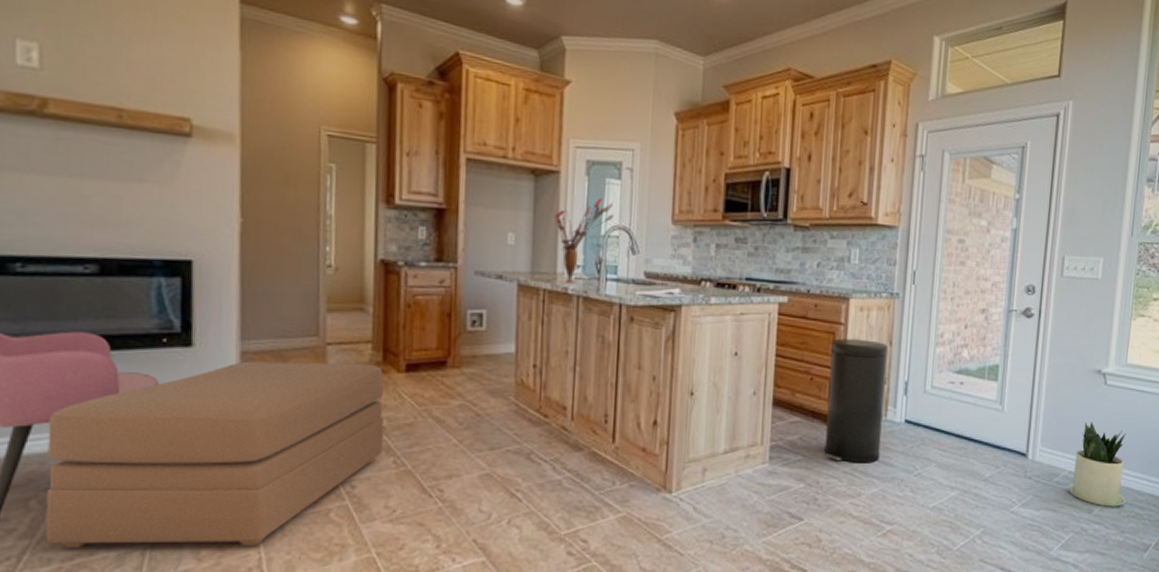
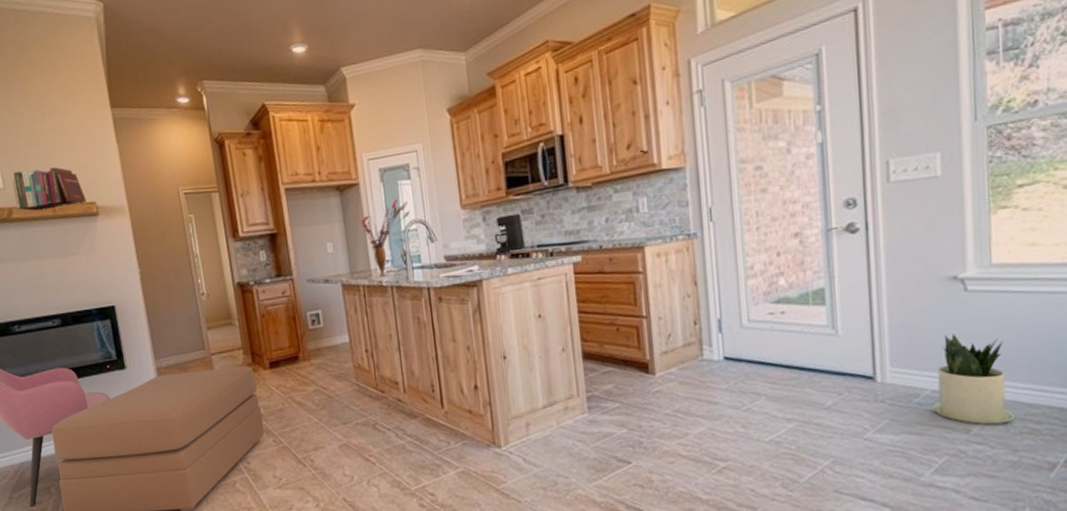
books: none [55,50,176,117] -> present [11,167,87,211]
coffee maker: none [701,239,735,280] -> present [494,213,526,253]
pedal bin: present [824,338,889,463] -> none [633,283,702,405]

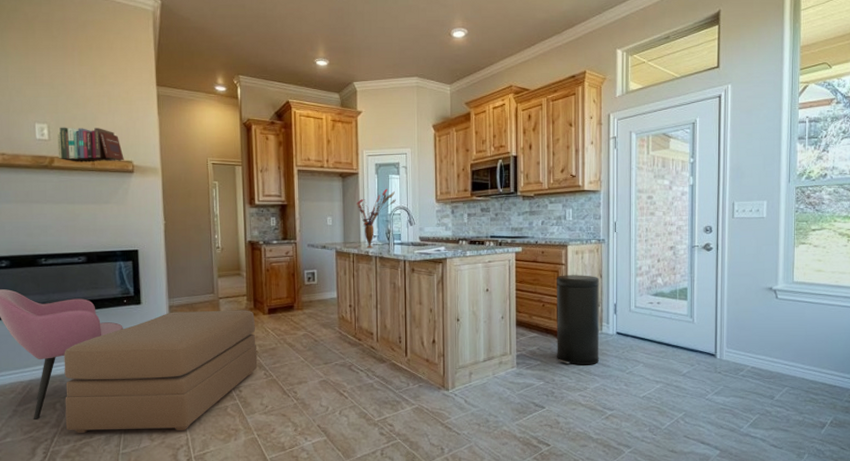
coffee maker: present [494,213,526,253] -> none [459,210,482,239]
pedal bin: none [633,283,702,405] -> present [557,275,600,365]
planter: present [933,333,1015,425] -> none [752,328,802,394]

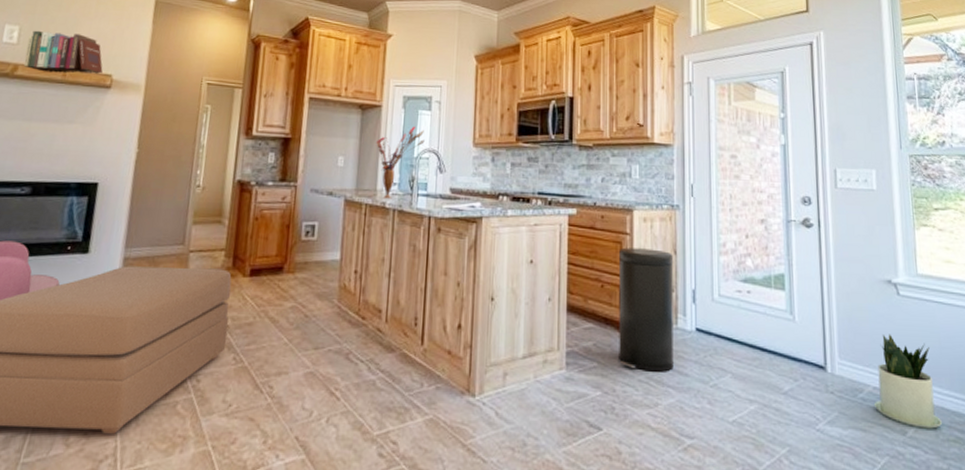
planter: none [752,328,802,394] -> present [875,334,943,429]

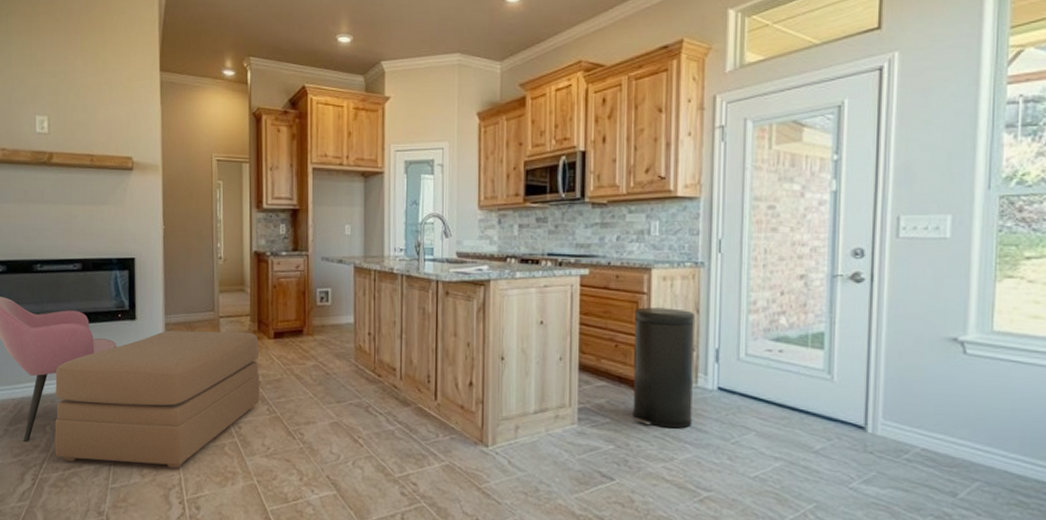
books: present [23,30,103,74] -> none [57,119,124,158]
bouquet: present [376,126,425,199] -> none [381,191,429,265]
planter: present [875,334,943,429] -> none [921,395,1004,492]

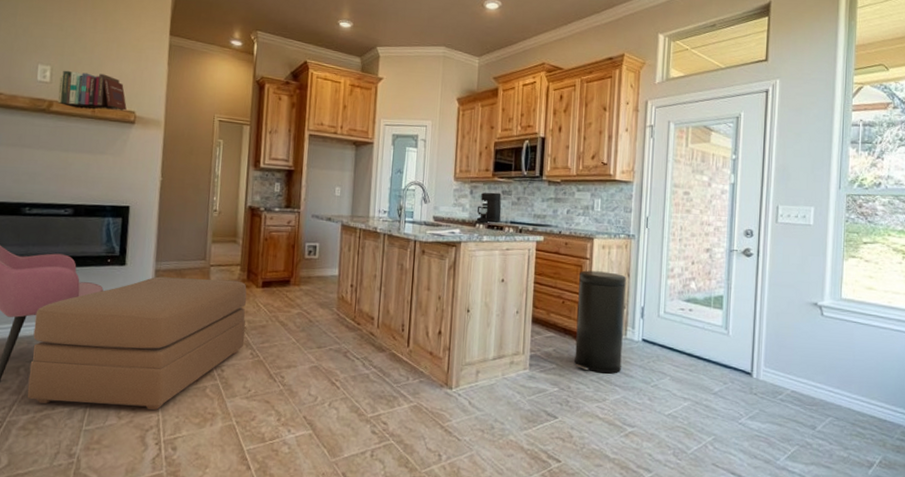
books: none [57,119,124,158] -> present [57,70,127,111]
coffee maker: none [506,220,536,256] -> present [476,192,502,223]

